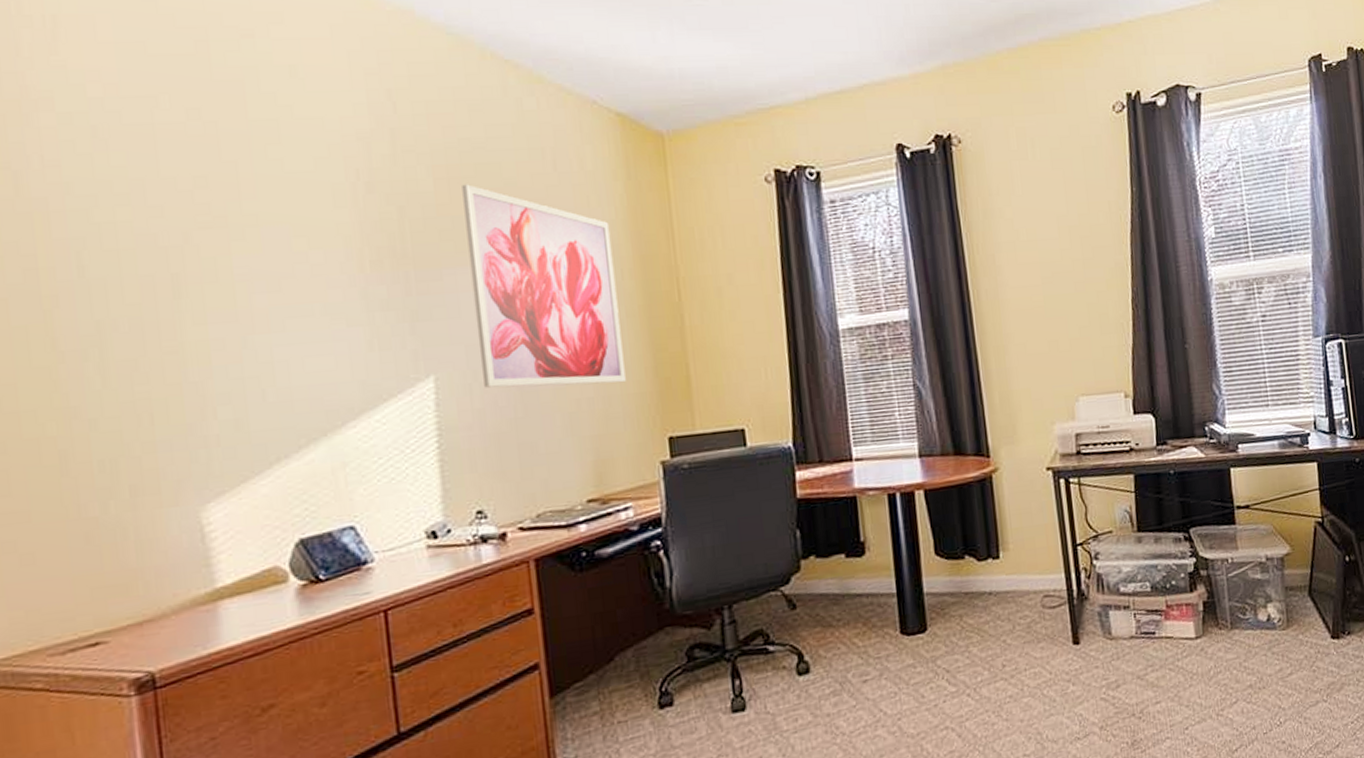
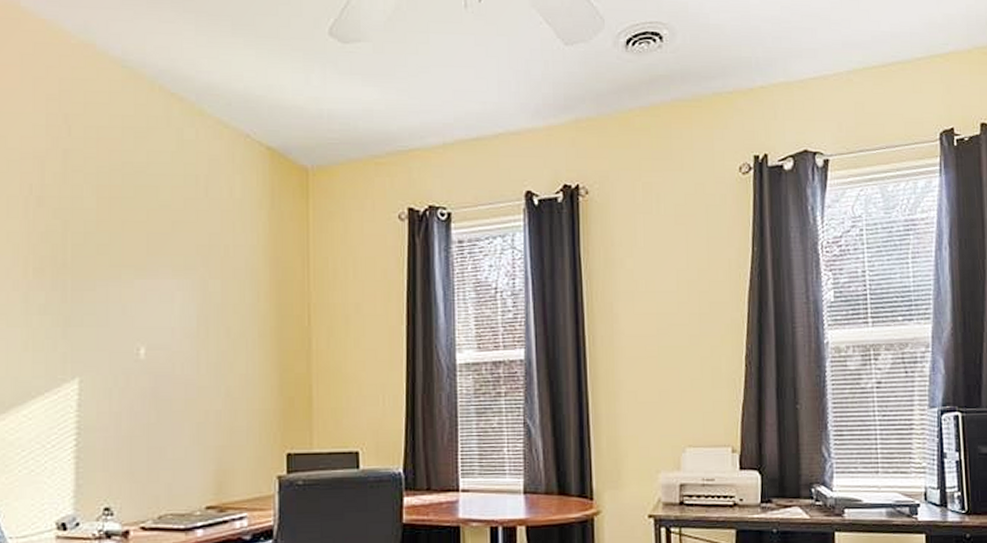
wall art: present [462,184,626,388] -> none [121,204,252,399]

